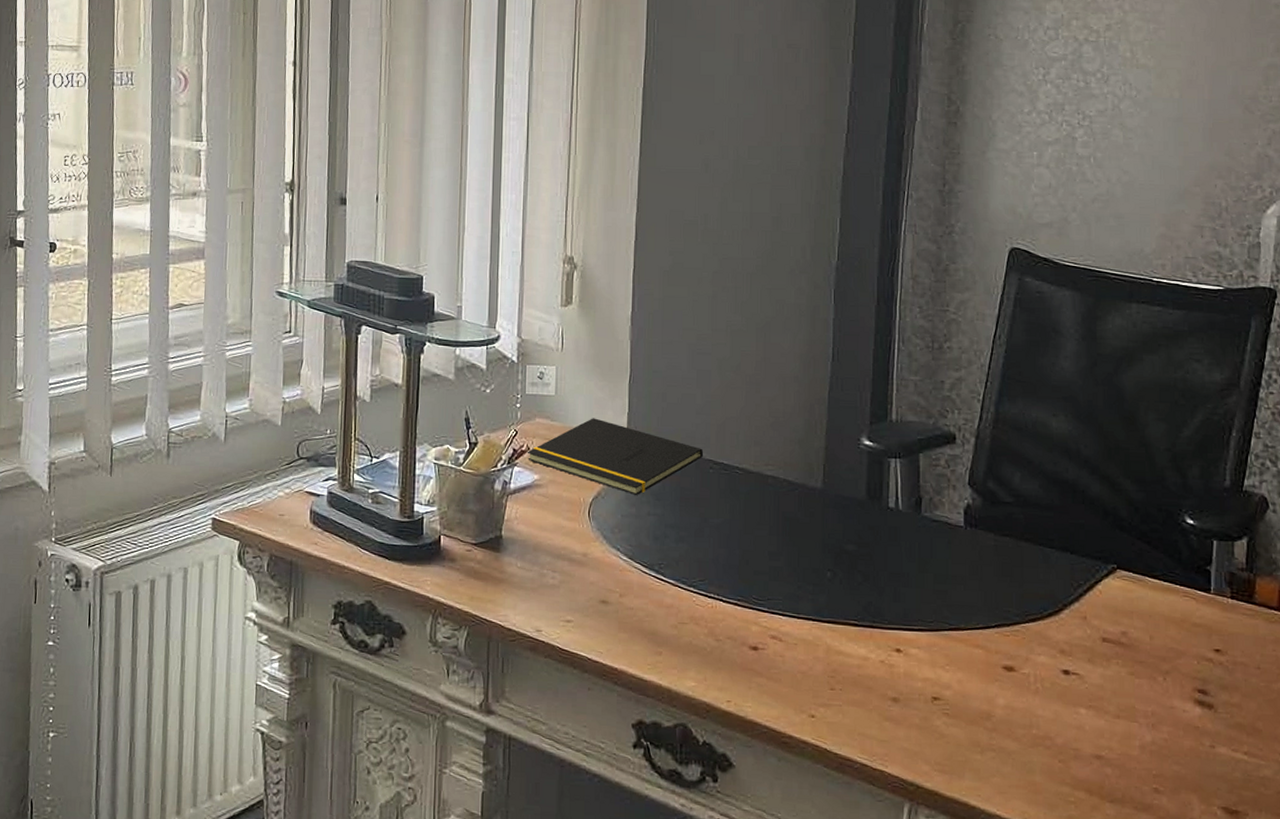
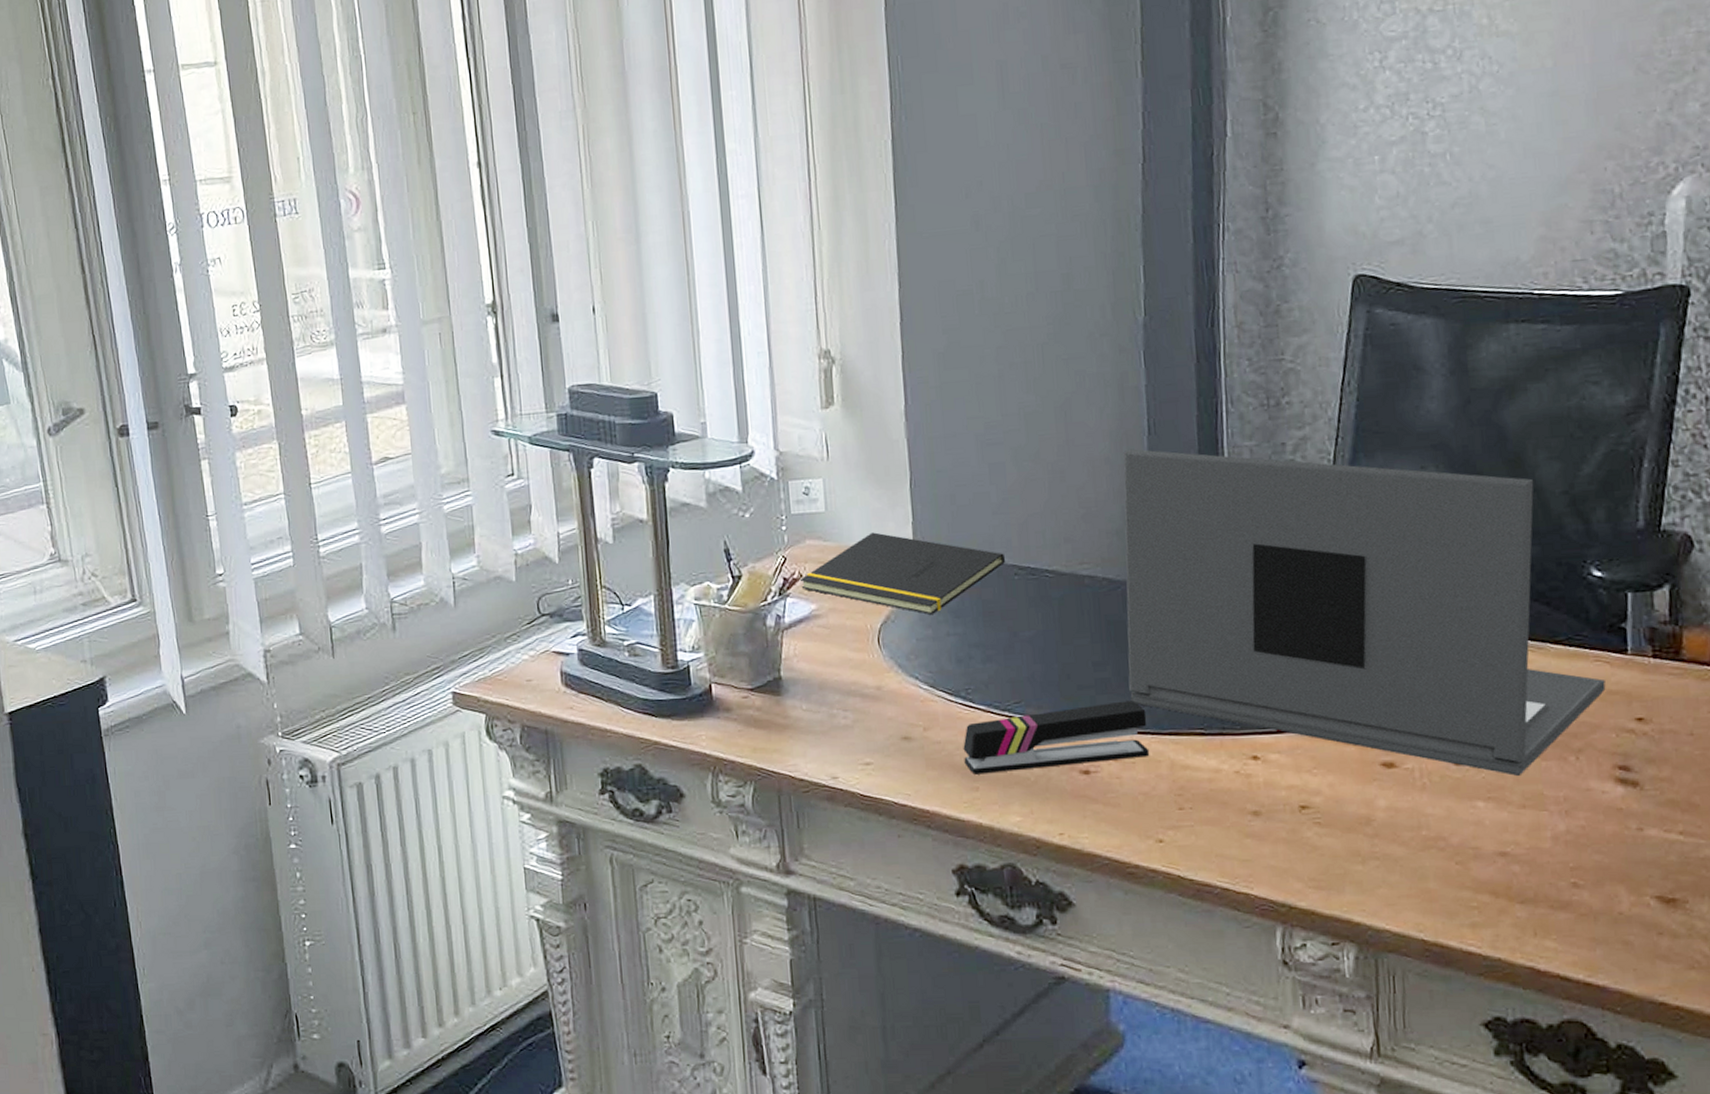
stapler: none [652,588,810,641] -> present [963,700,1150,775]
laptop: none [798,371,1191,689] -> present [1123,448,1606,776]

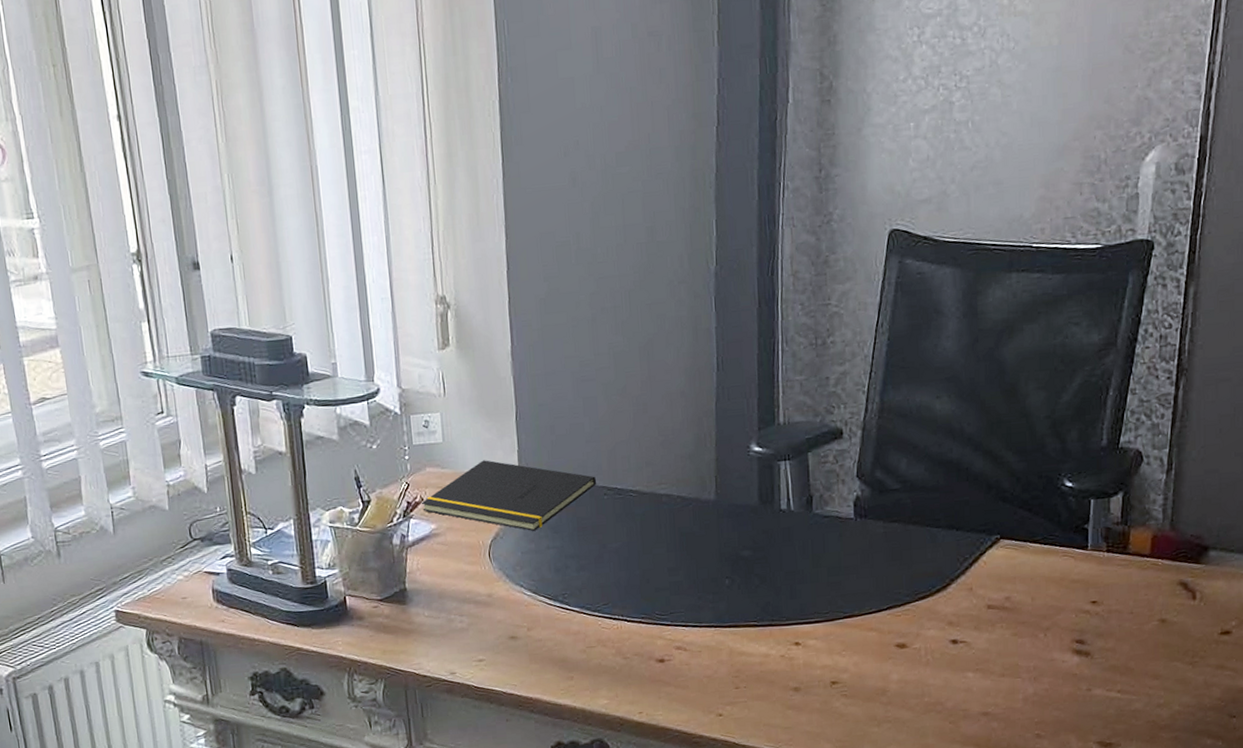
stapler: present [963,700,1150,775] -> none [560,599,713,666]
laptop: present [1123,448,1606,776] -> none [696,383,1070,651]

